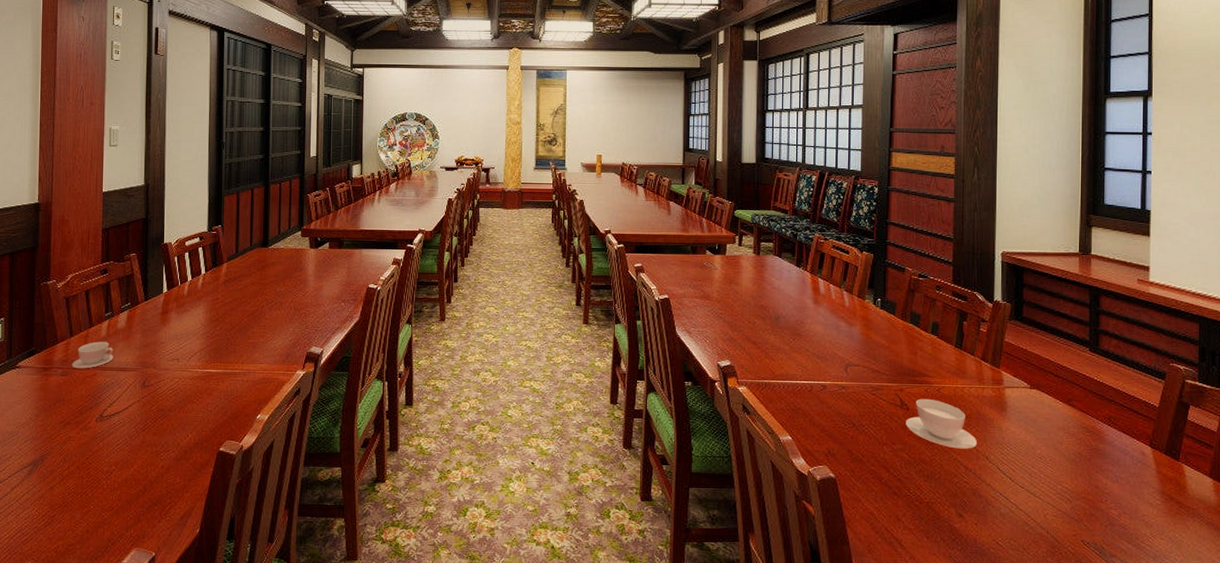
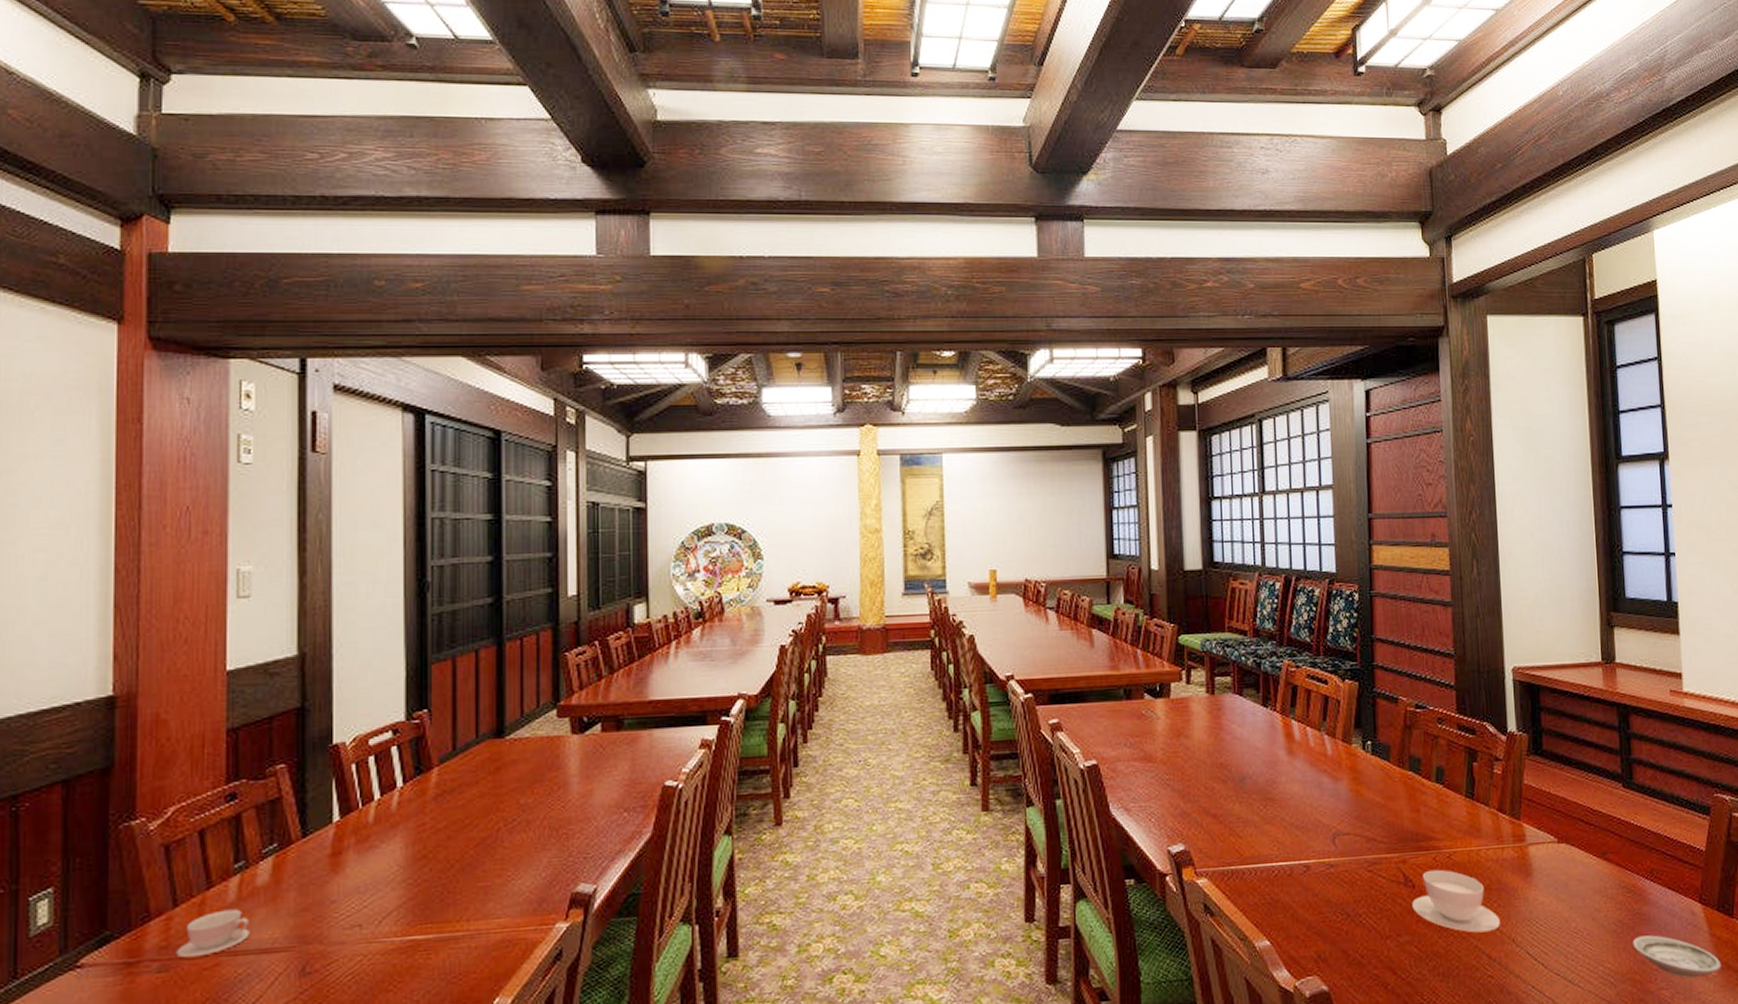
saucer: none [1088,466,1165,504] -> present [1632,935,1722,979]

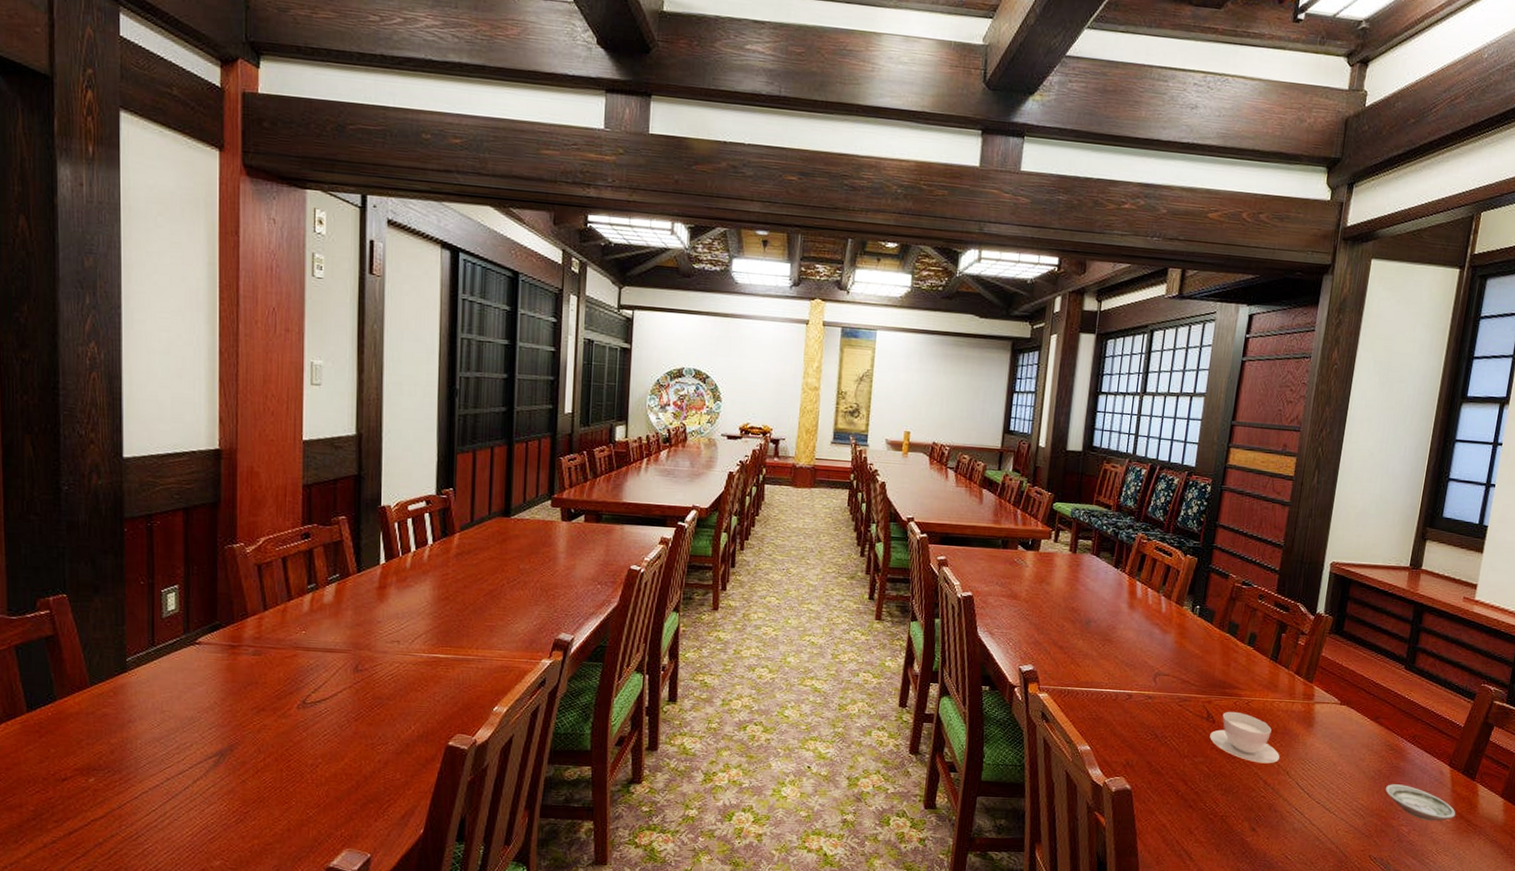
teacup: present [175,908,250,958] -> none [265,617,319,648]

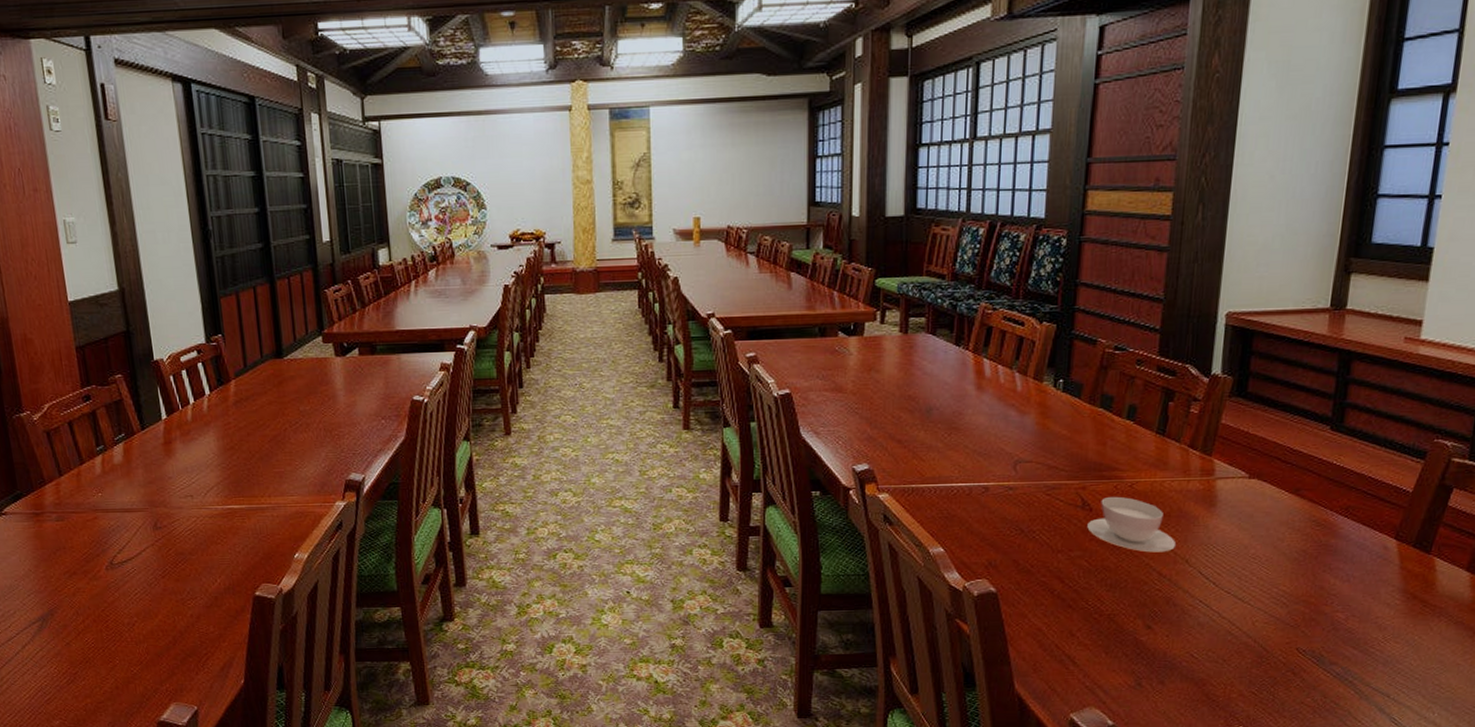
saucer: present [1385,784,1456,821] -> none [1312,565,1407,605]

